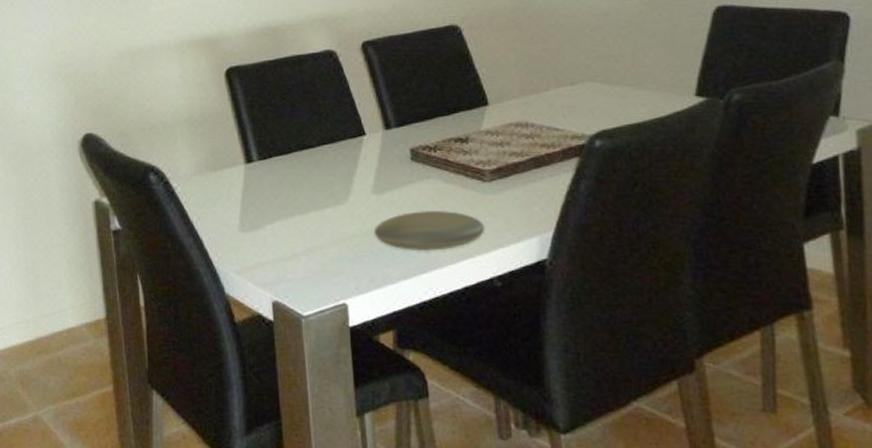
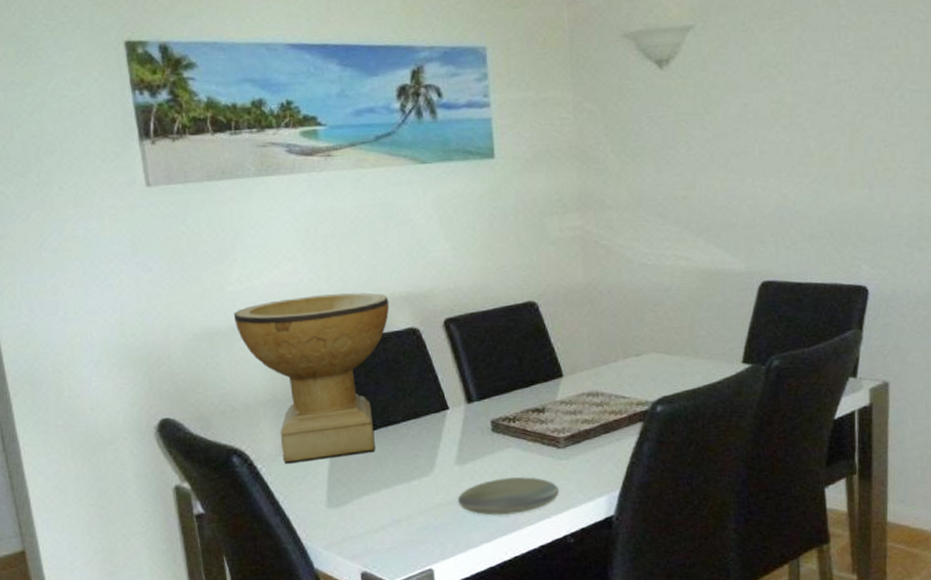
decorative bowl: none [156,14,307,185] -> present [234,292,390,465]

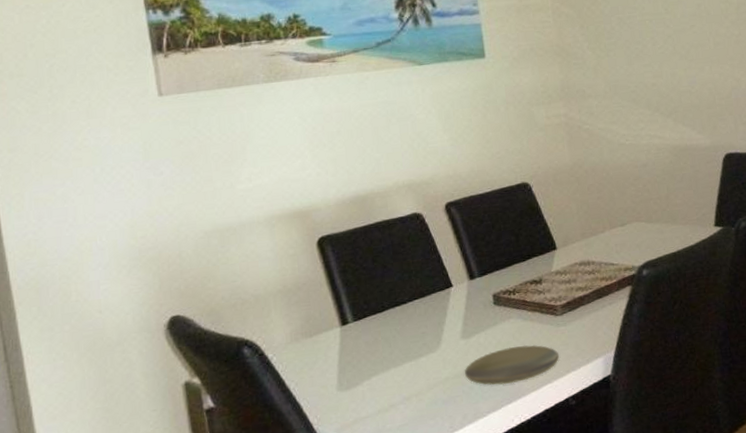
decorative bowl: present [234,292,390,465] -> none [244,183,394,352]

